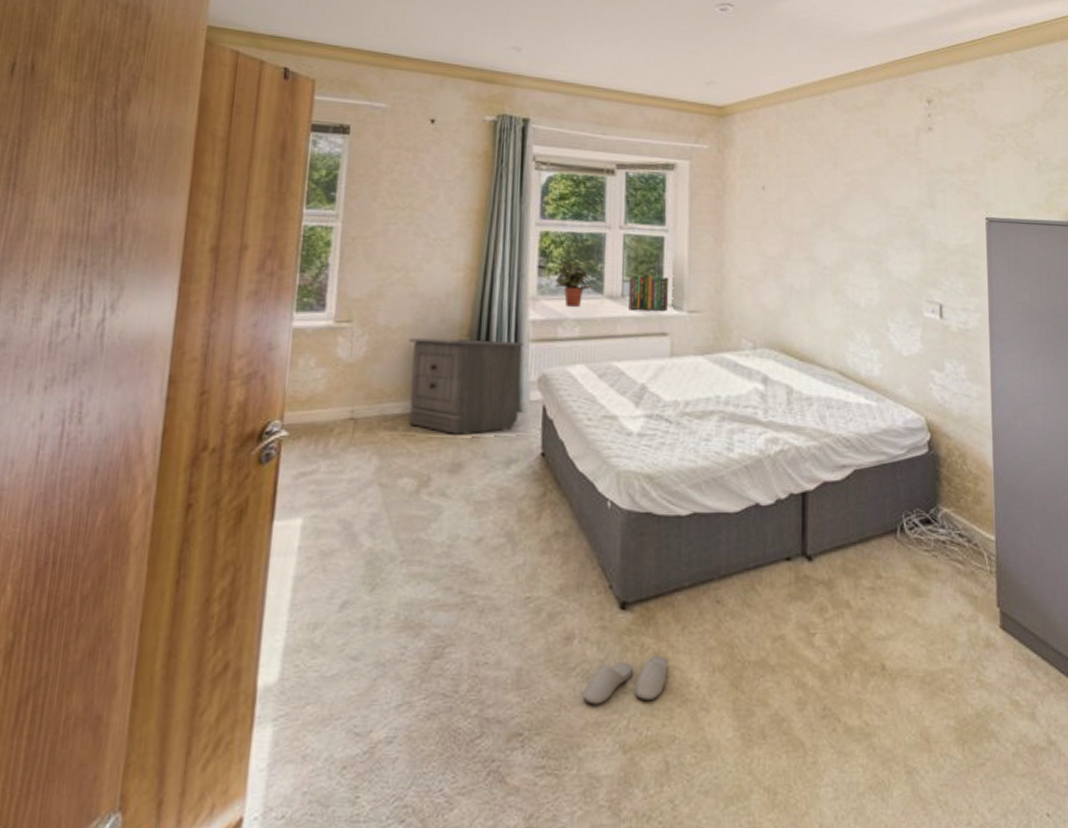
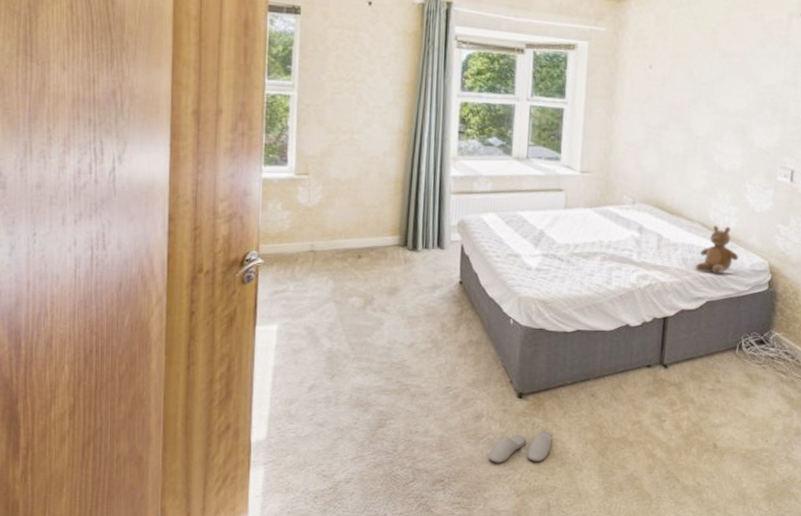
nightstand: present [408,338,524,435] -> none [355,188,446,266]
potted plant: present [553,261,597,308] -> none [471,128,507,167]
books: present [629,274,669,312] -> none [532,140,567,172]
teddy bear: none [837,374,888,434] -> present [696,226,739,274]

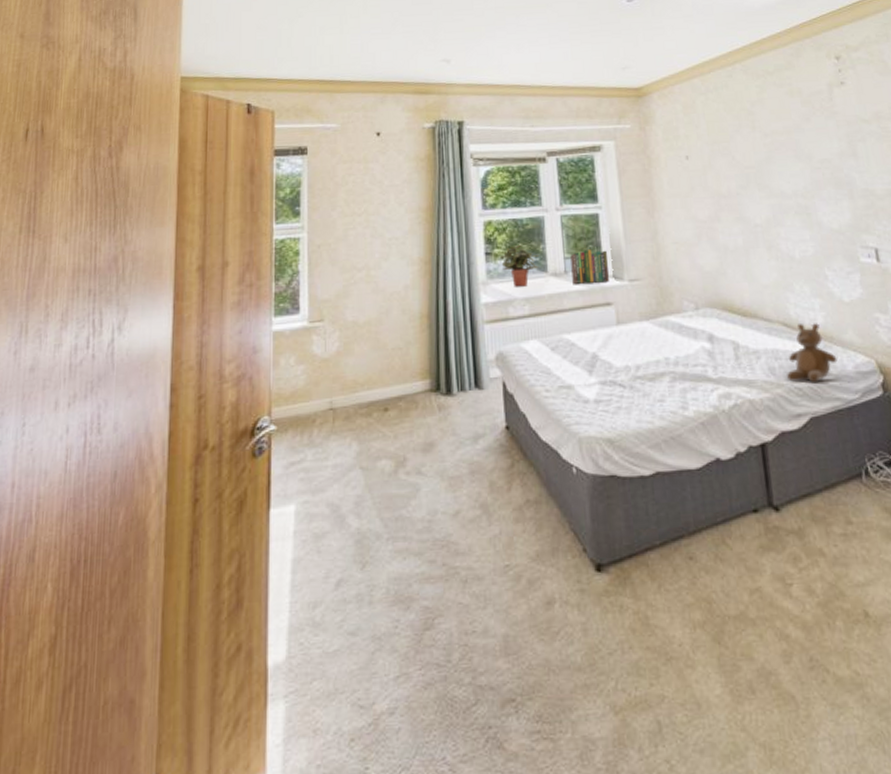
potted plant: none [471,128,507,167] -> present [499,245,540,289]
slippers: present [488,431,552,463] -> none [568,615,649,667]
books: none [532,140,567,172] -> present [570,250,610,285]

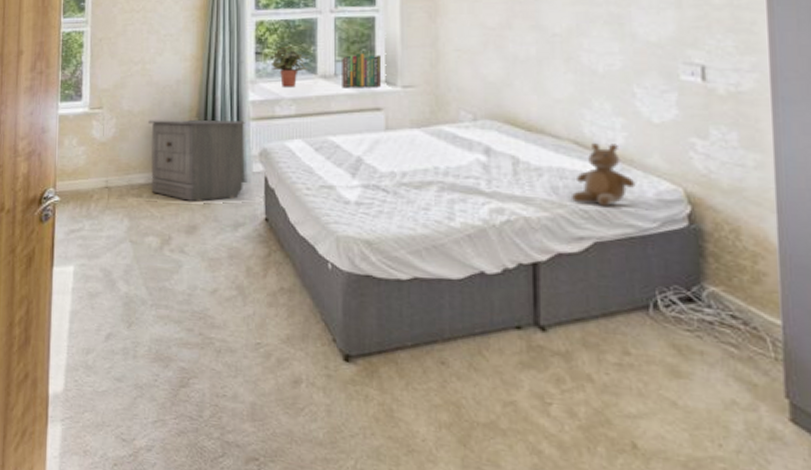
nightstand: none [376,325,481,416] -> present [148,120,245,201]

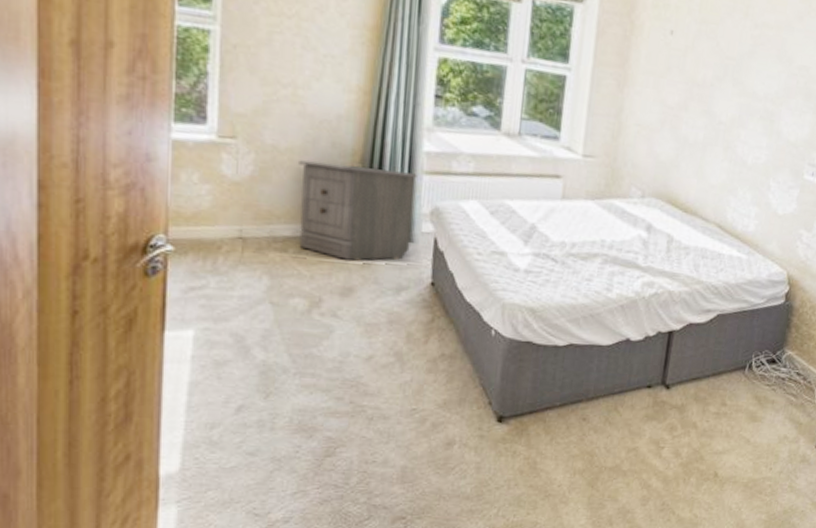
potted plant: present [269,46,310,88] -> none [450,93,495,143]
books: present [342,53,382,88] -> none [525,113,568,155]
teddy bear: present [572,143,636,206] -> none [708,228,756,284]

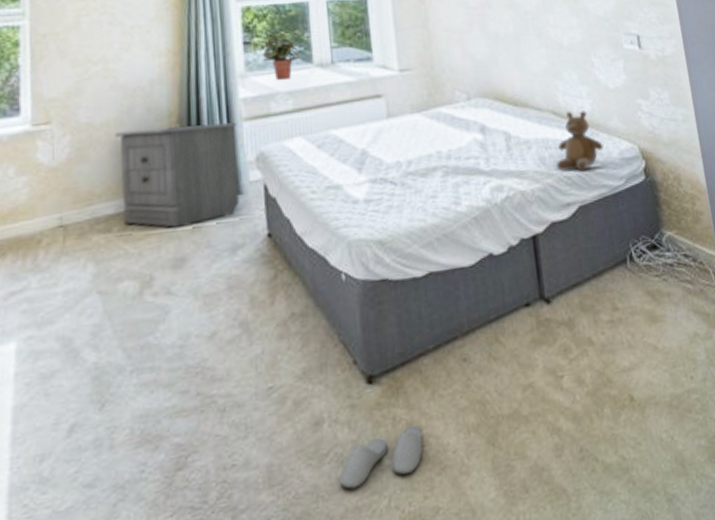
potted plant: none [450,93,495,143] -> present [259,34,304,81]
slippers: none [459,460,536,497] -> present [338,425,423,490]
teddy bear: none [708,228,756,284] -> present [556,111,604,171]

